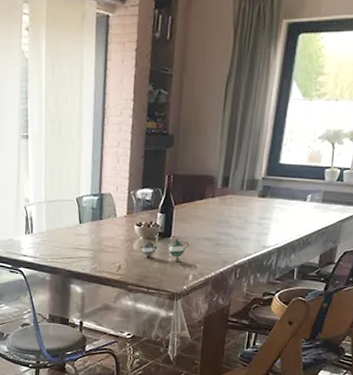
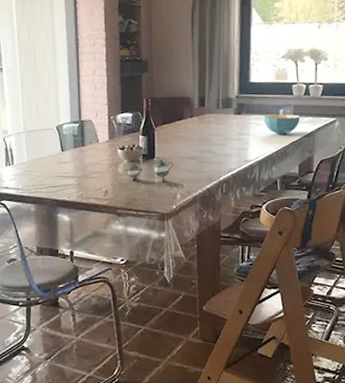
cereal bowl: none [289,199,330,222] -> present [263,114,301,135]

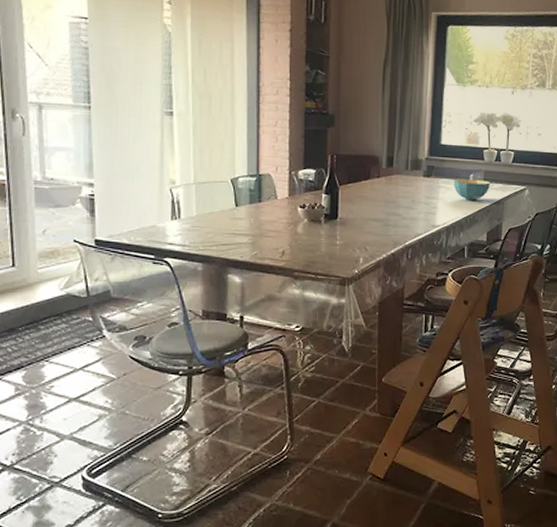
teapot: present [125,159,173,182] -> none [304,219,357,244]

